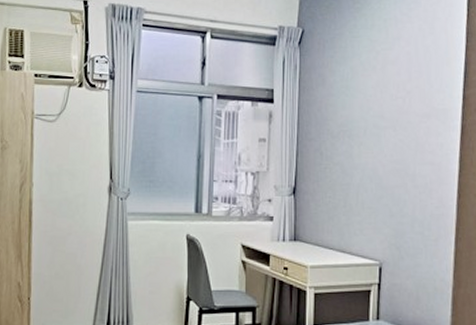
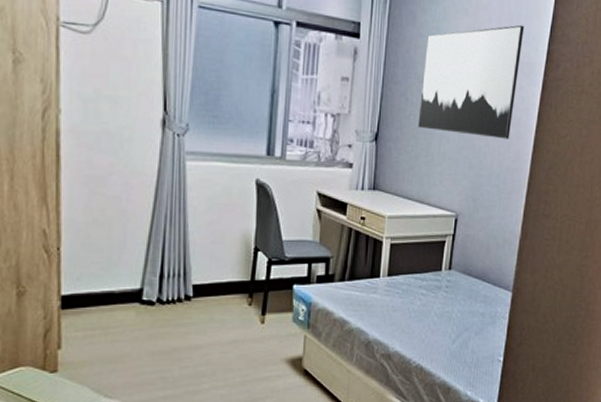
wall art: none [334,74,436,185] -> present [417,25,525,139]

